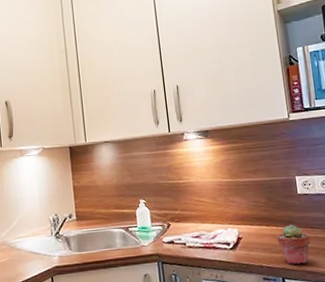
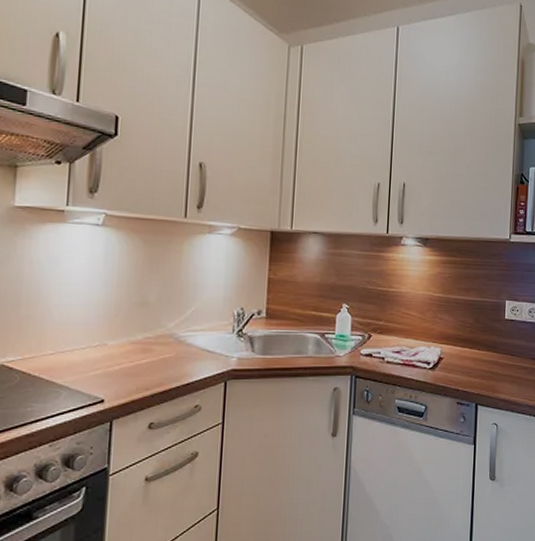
potted succulent: present [277,224,311,265] -> none [477,349,509,391]

